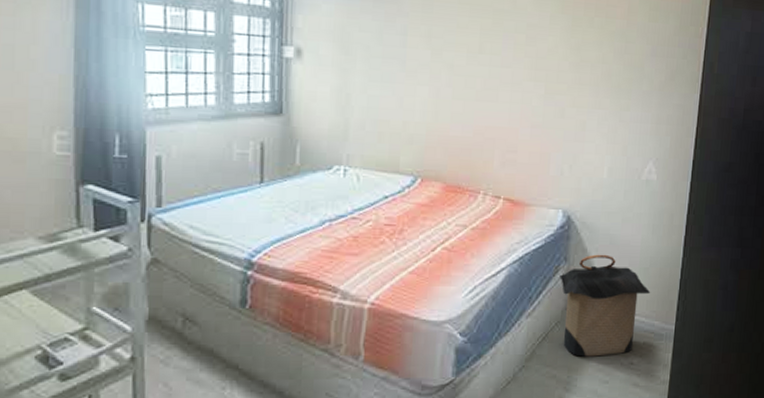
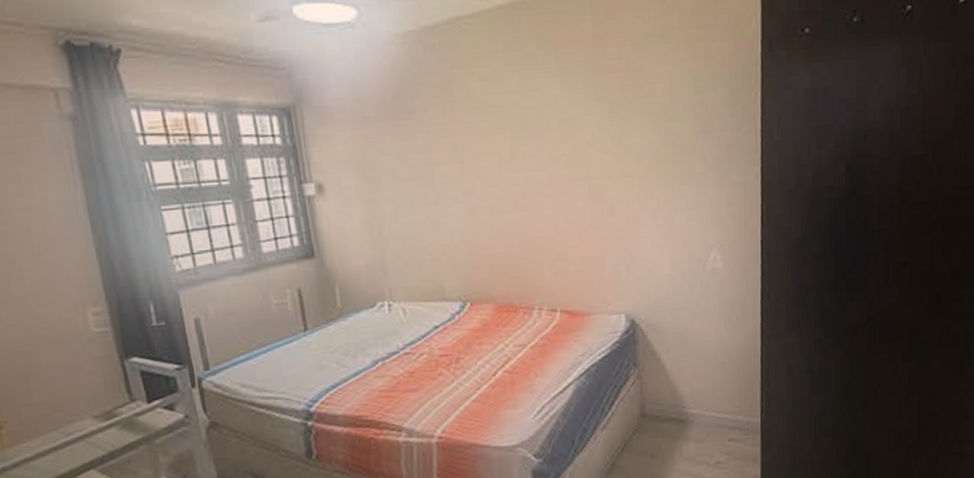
laundry hamper: present [560,254,651,357] -> none [631,354,731,463]

